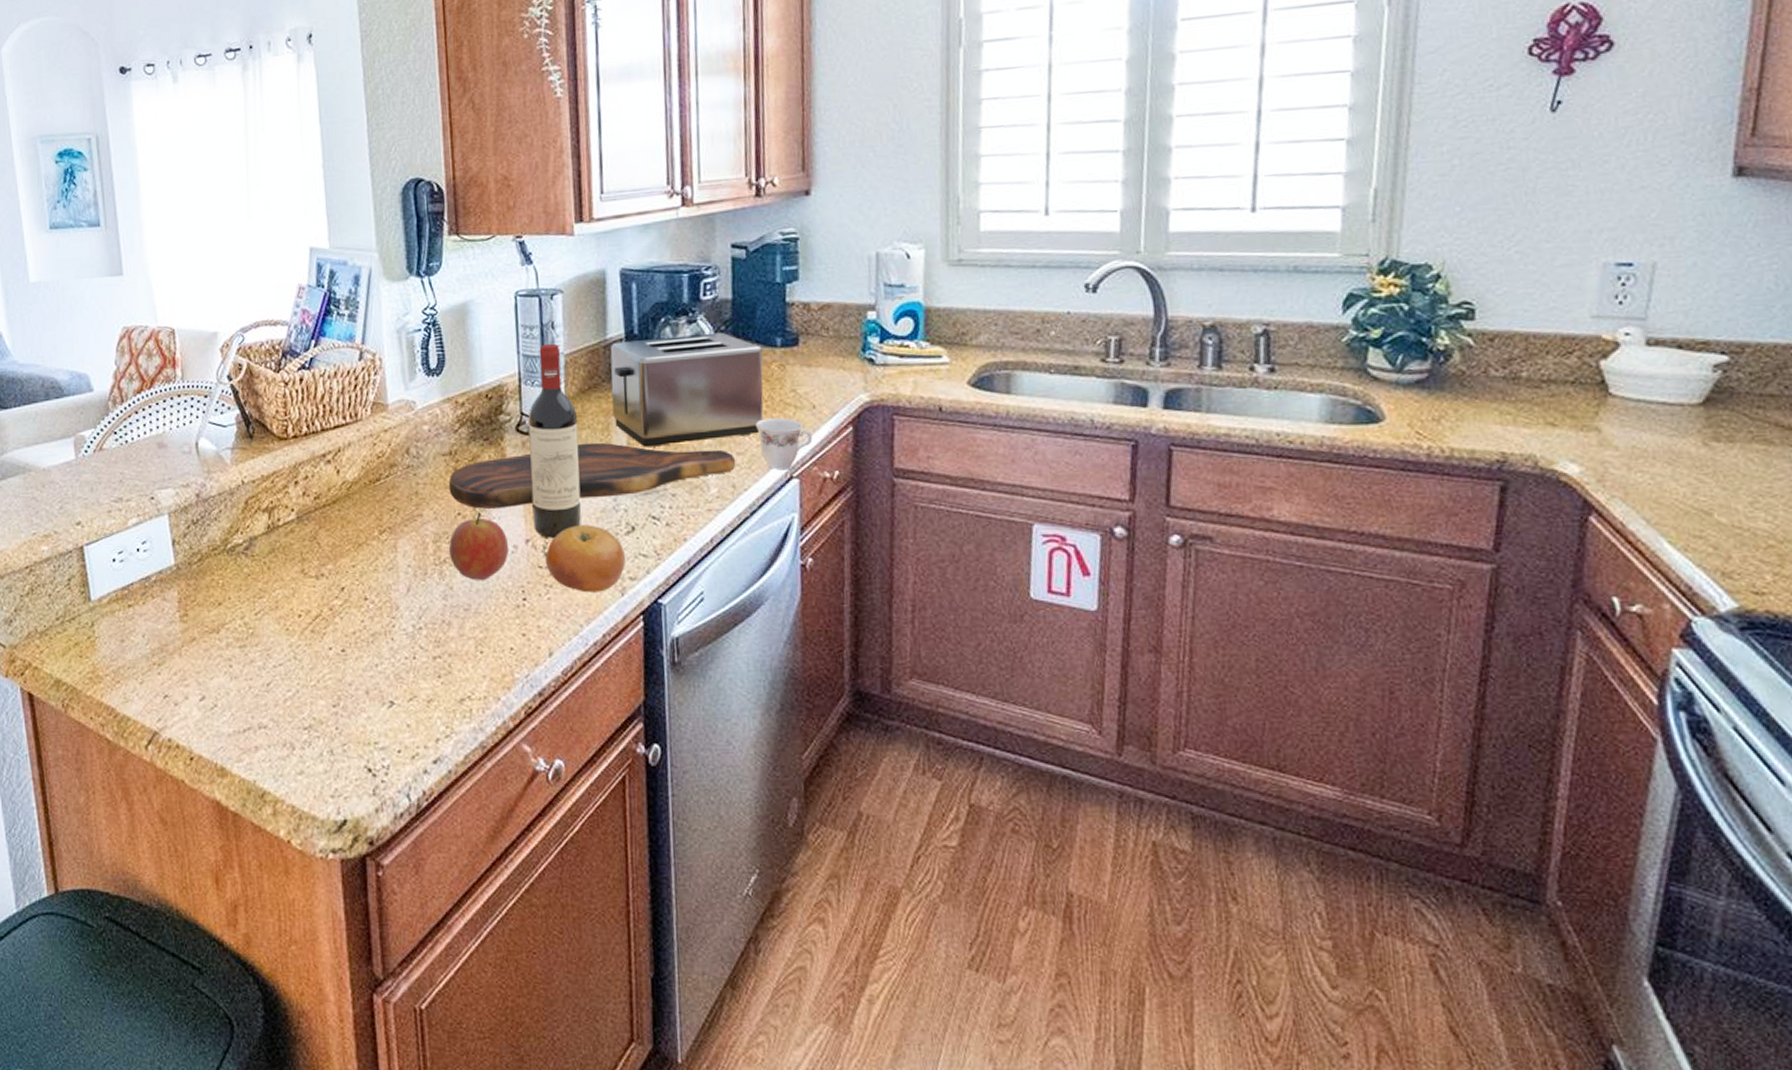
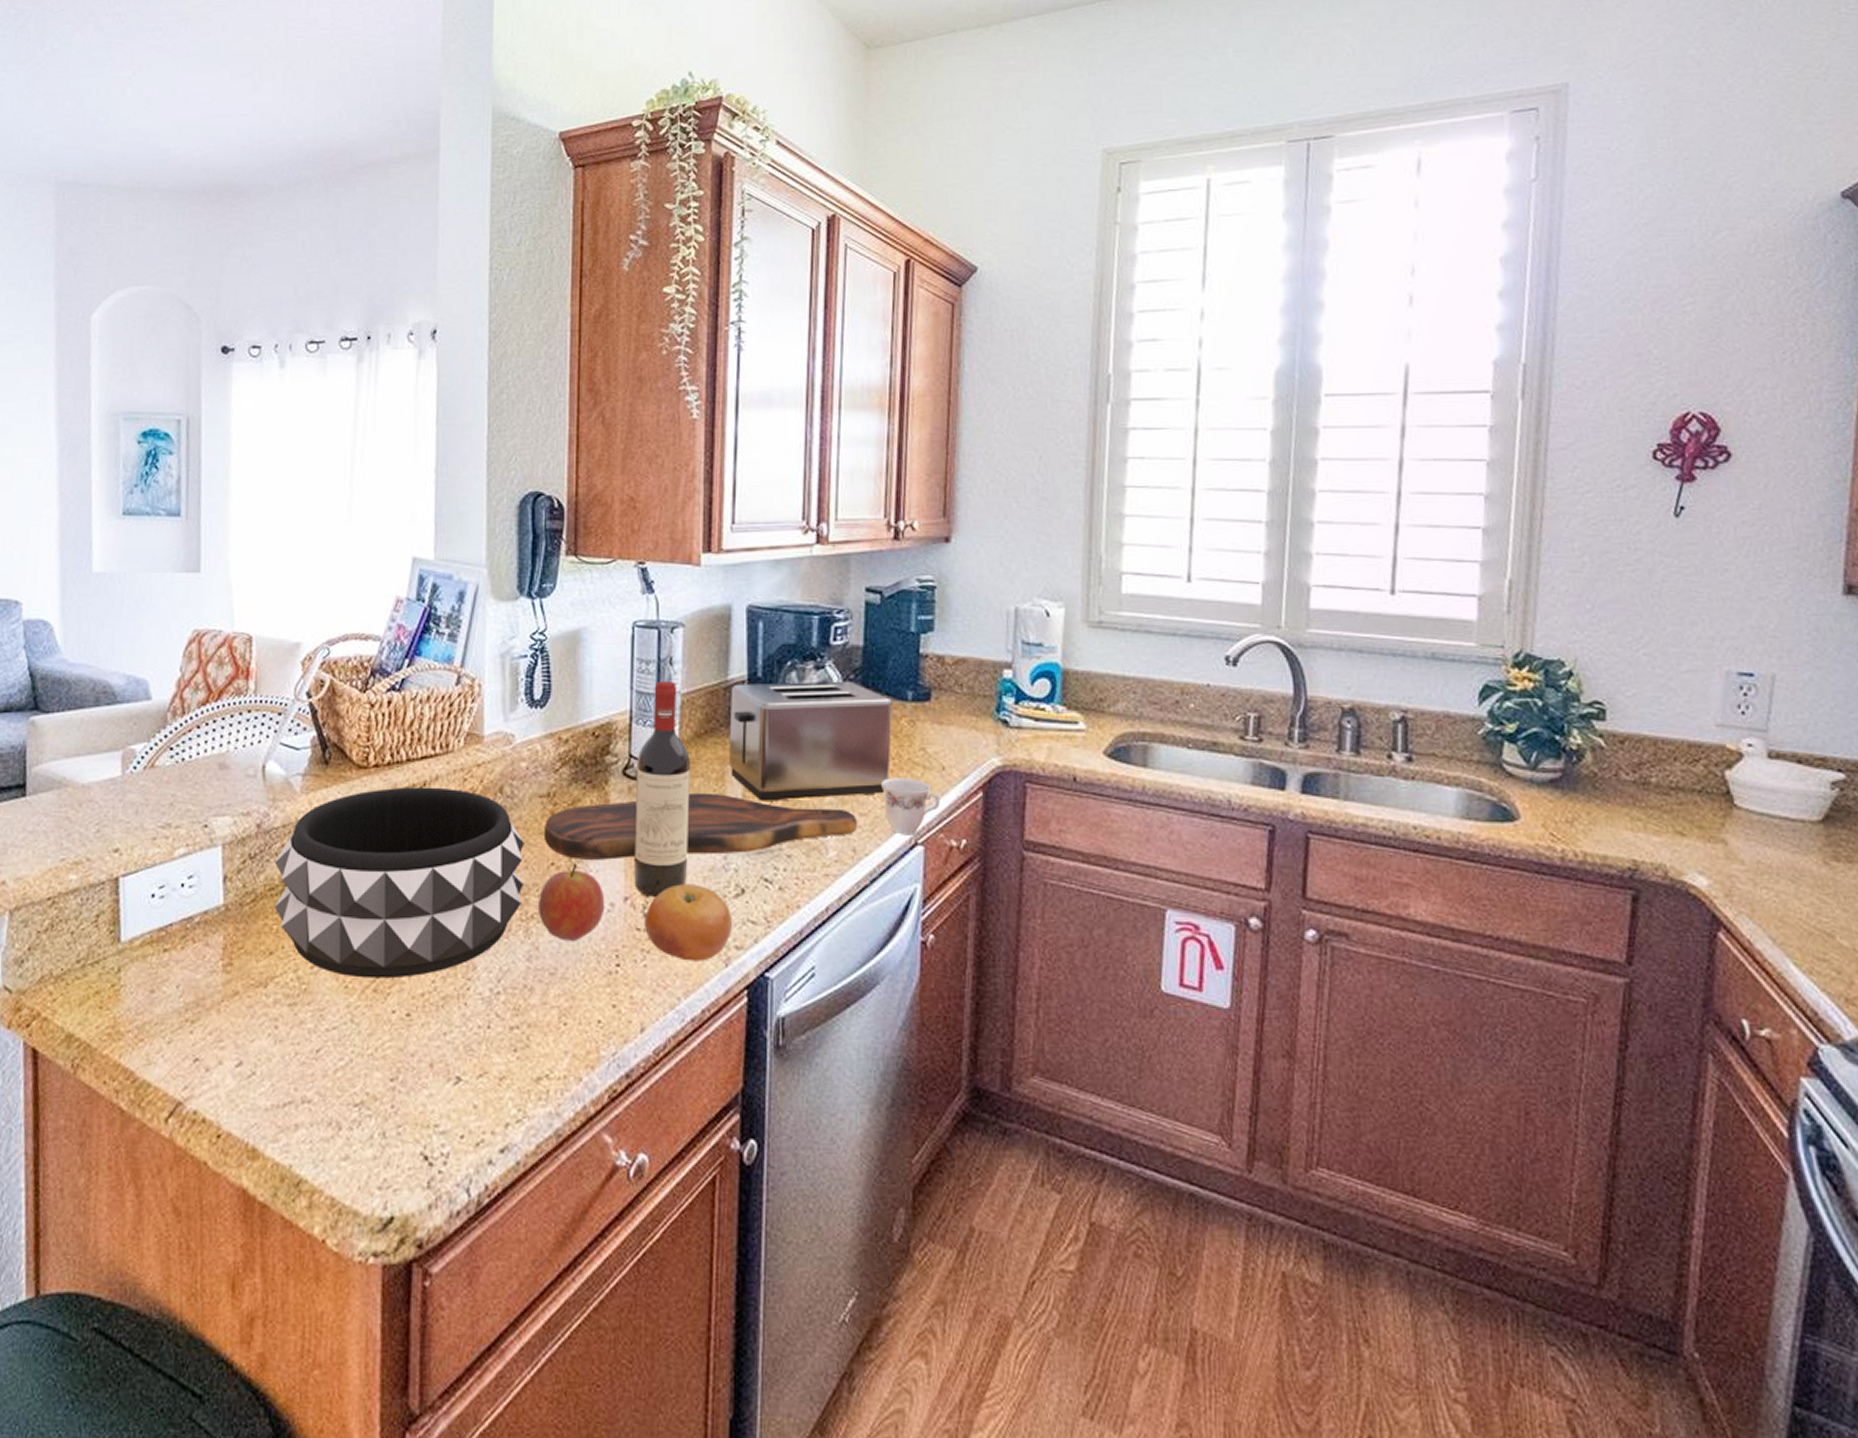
decorative bowl: none [214,452,435,621] -> present [274,787,524,979]

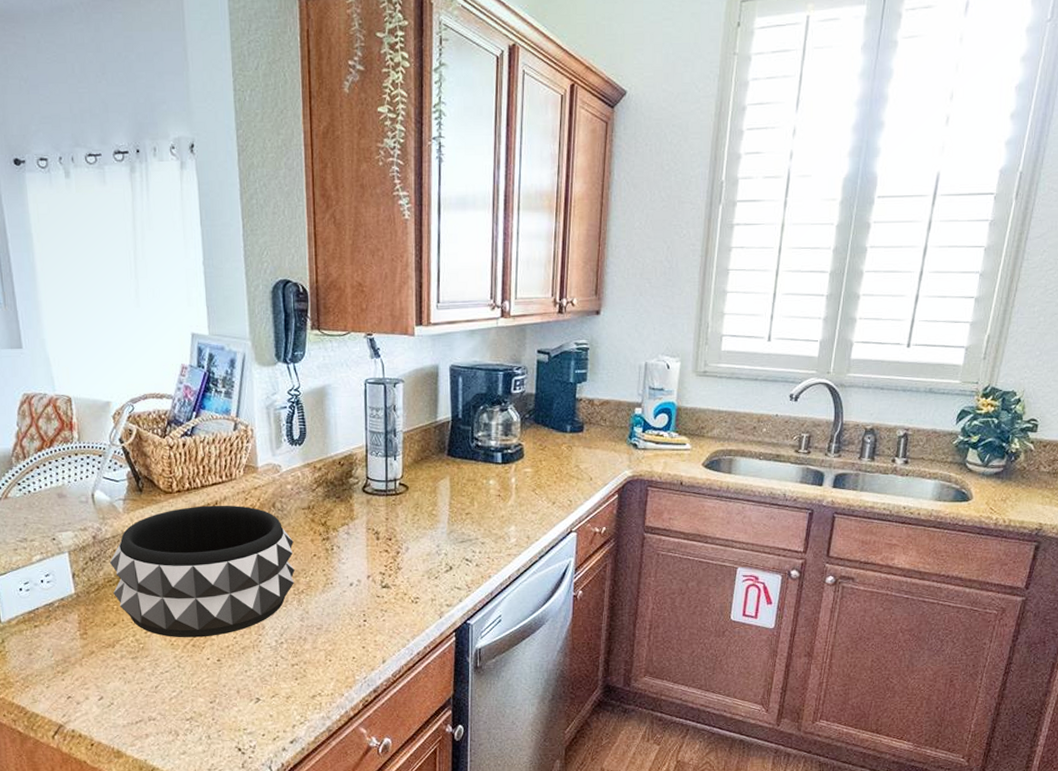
fruit: present [537,863,605,941] -> none [306,554,354,606]
cutting board: present [543,792,858,860] -> none [307,502,531,552]
wine bottle: present [634,680,690,897] -> none [372,423,412,575]
fruit: present [643,884,733,961] -> none [382,565,445,616]
toaster: present [729,681,893,801] -> none [439,419,556,506]
teacup: present [880,778,940,836] -> none [546,486,588,526]

